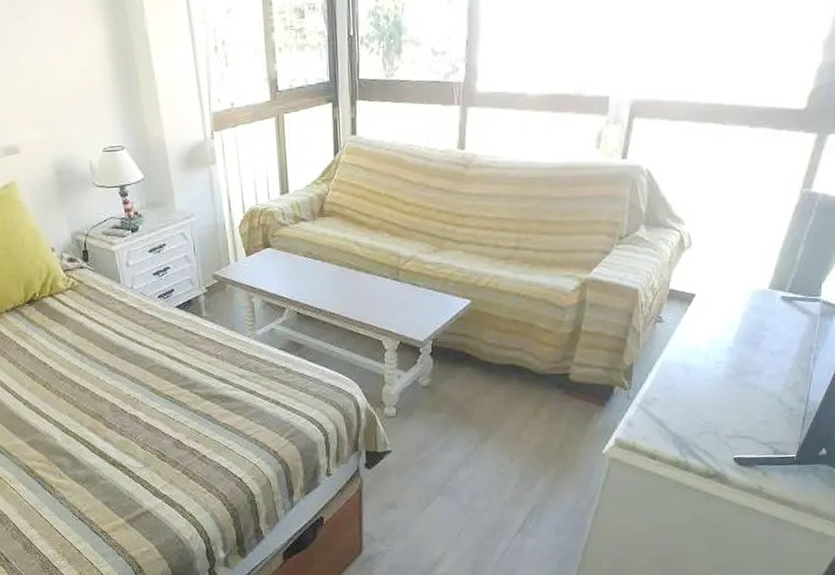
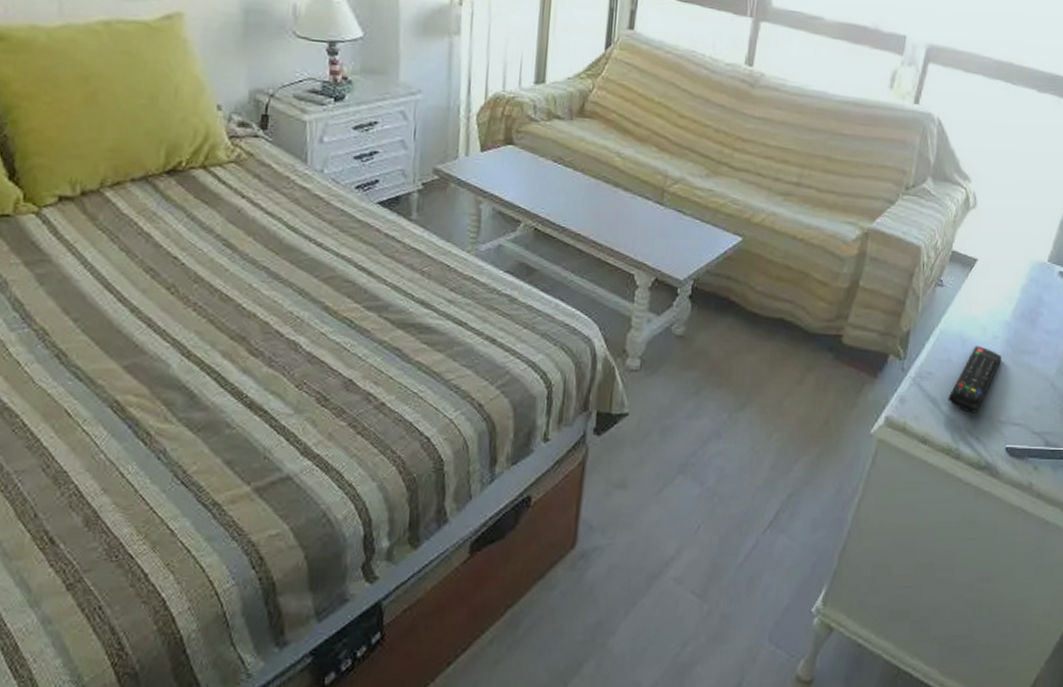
remote control: none [674,371,726,431] -> present [948,346,1002,413]

